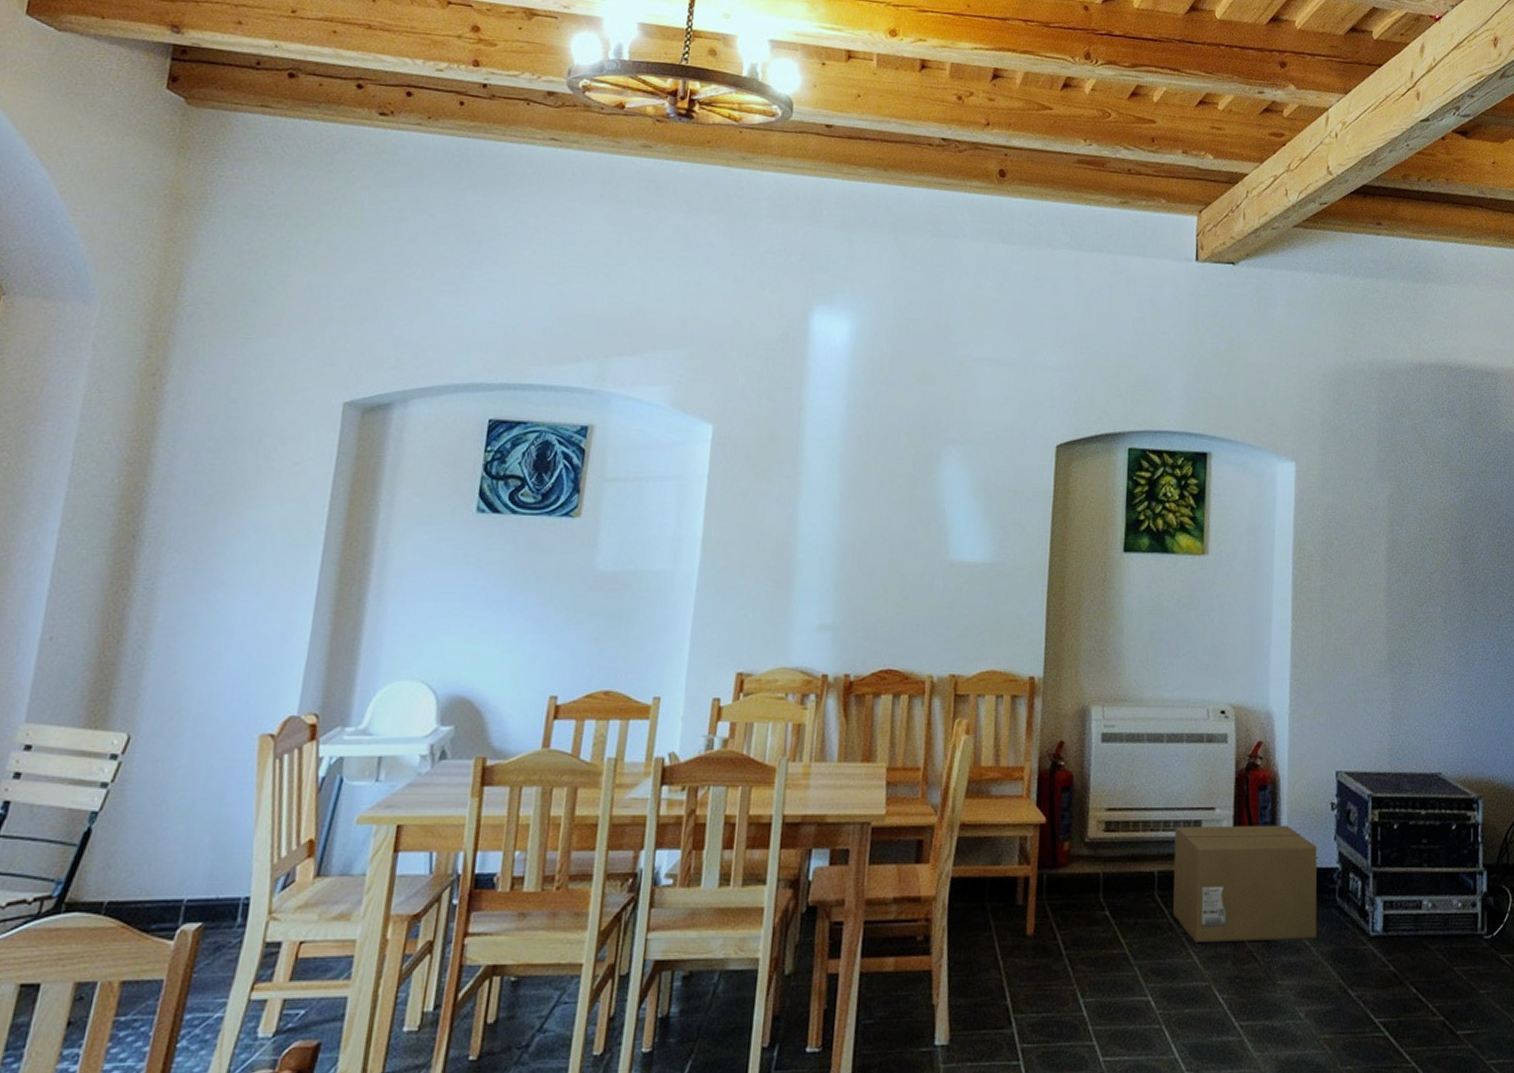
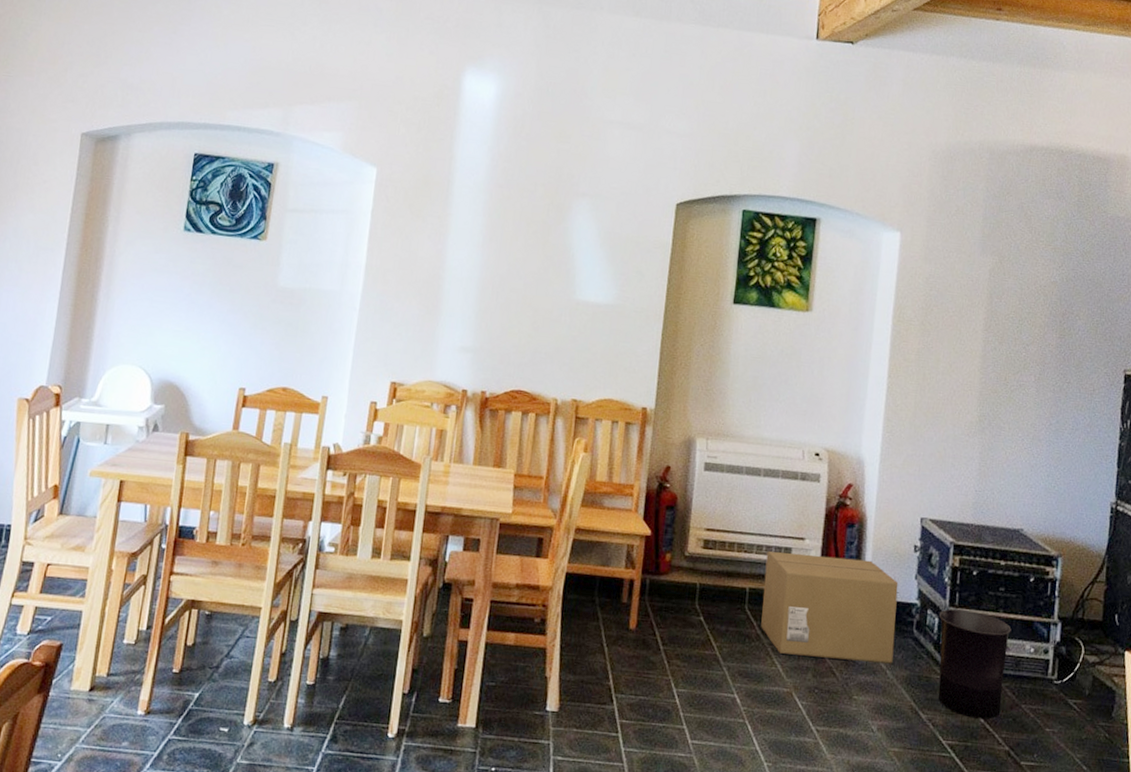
waste bin: none [1361,869,1437,989] -> present [938,609,1011,719]

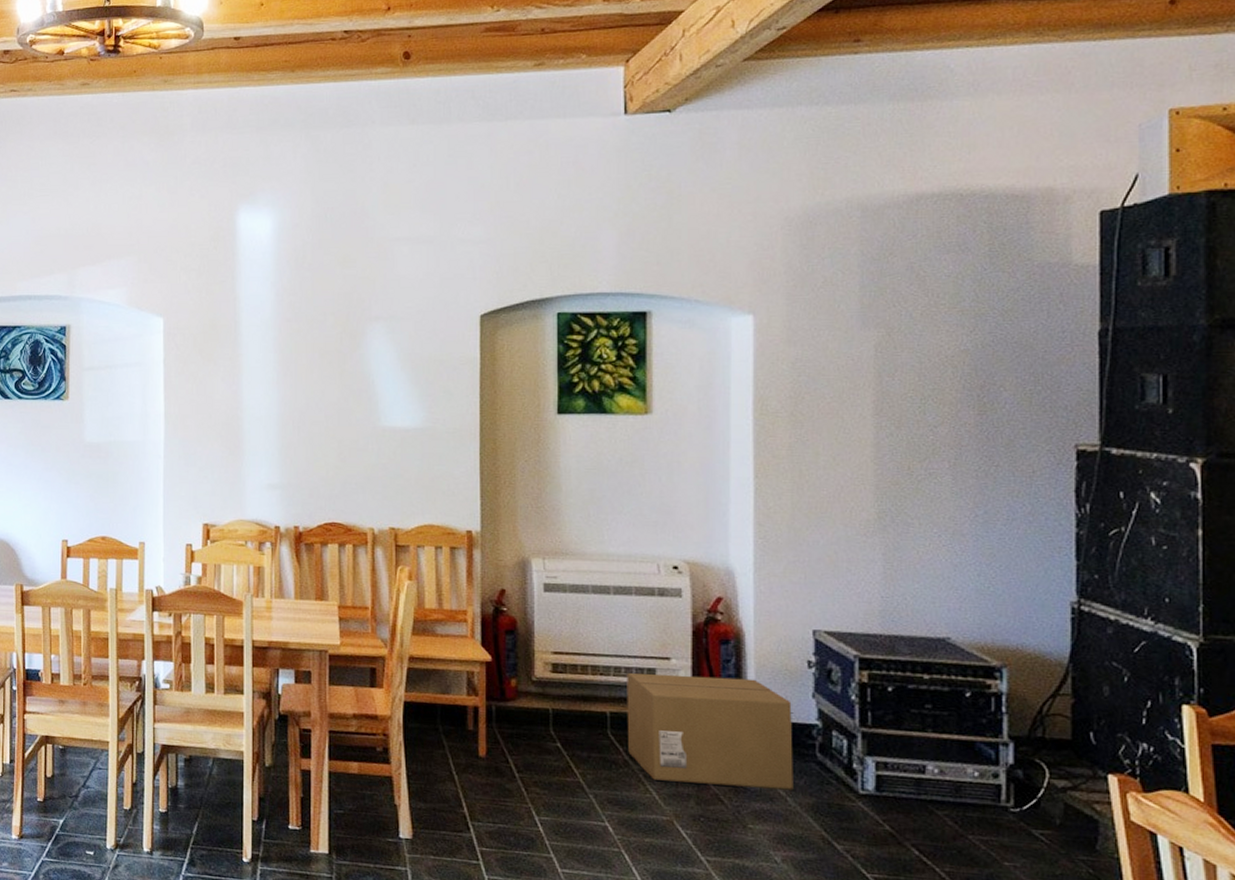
waste bin: present [938,609,1011,719] -> none [847,729,946,851]

